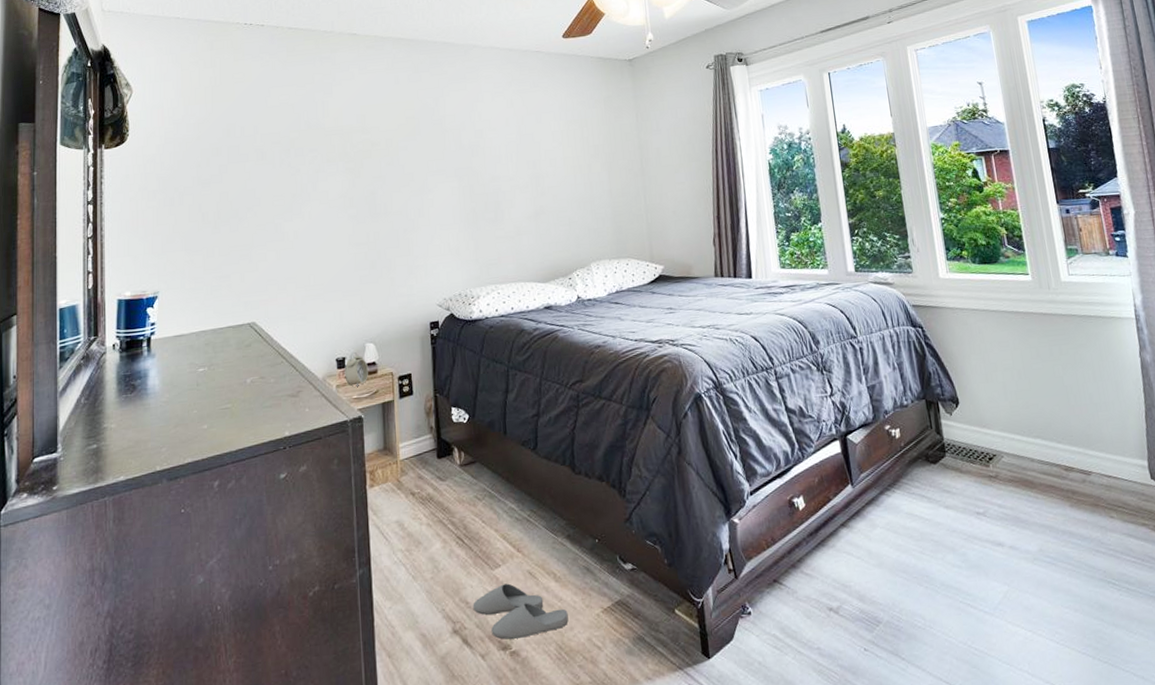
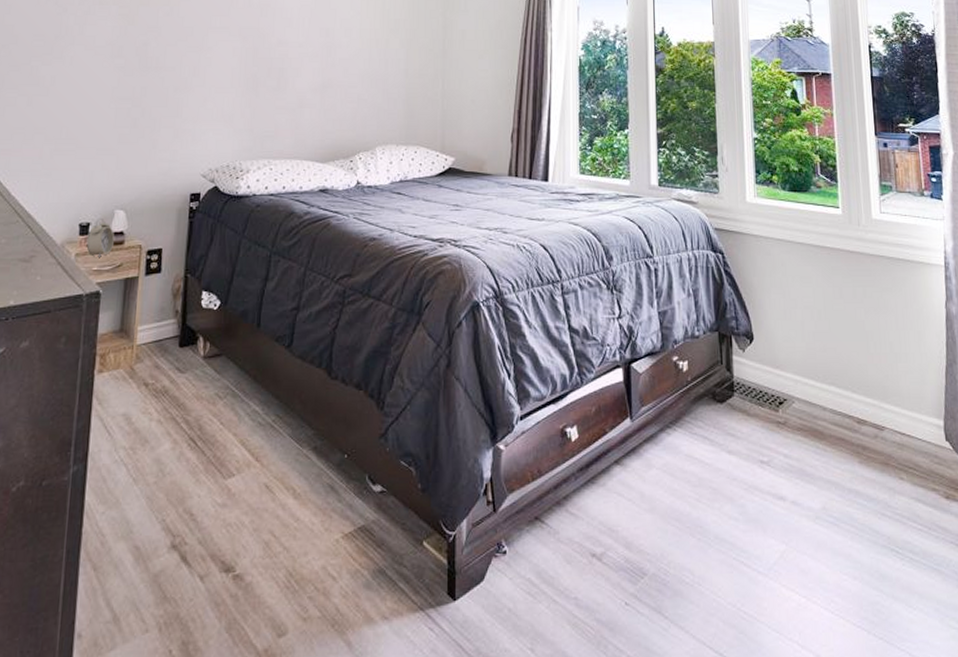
slippers: present [473,583,569,640] -> none [197,496,304,560]

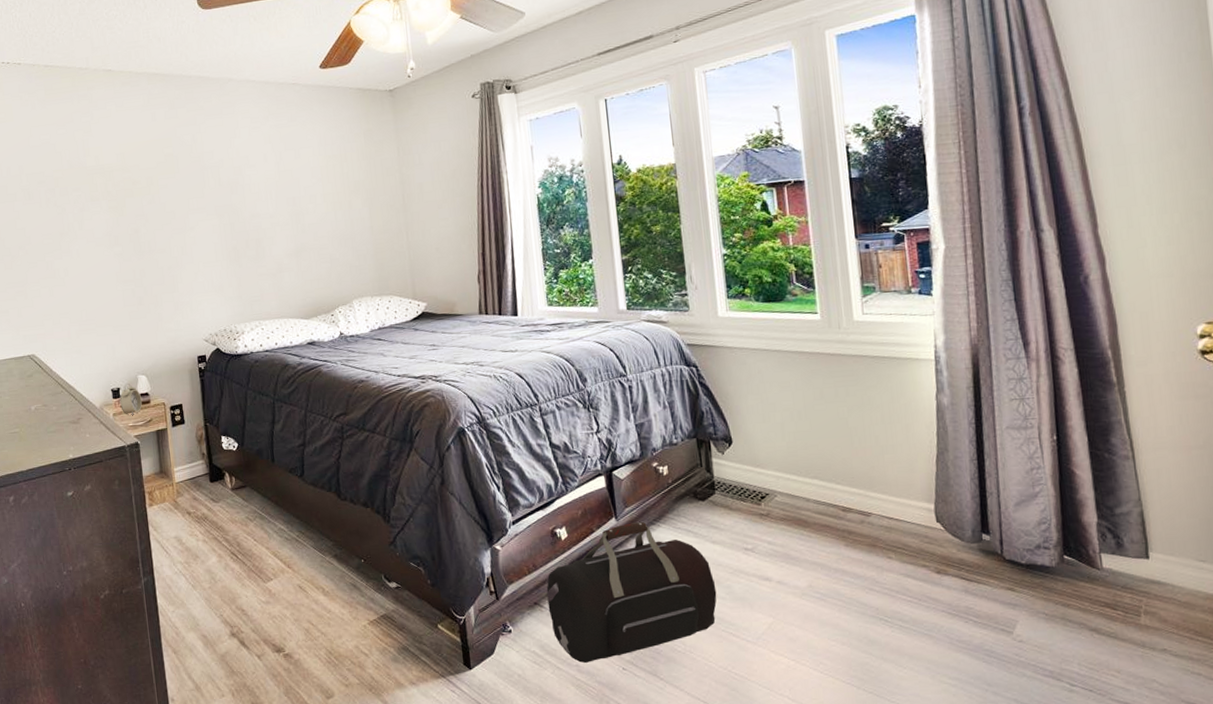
duffel bag: none [550,425,730,595] -> present [546,522,717,663]

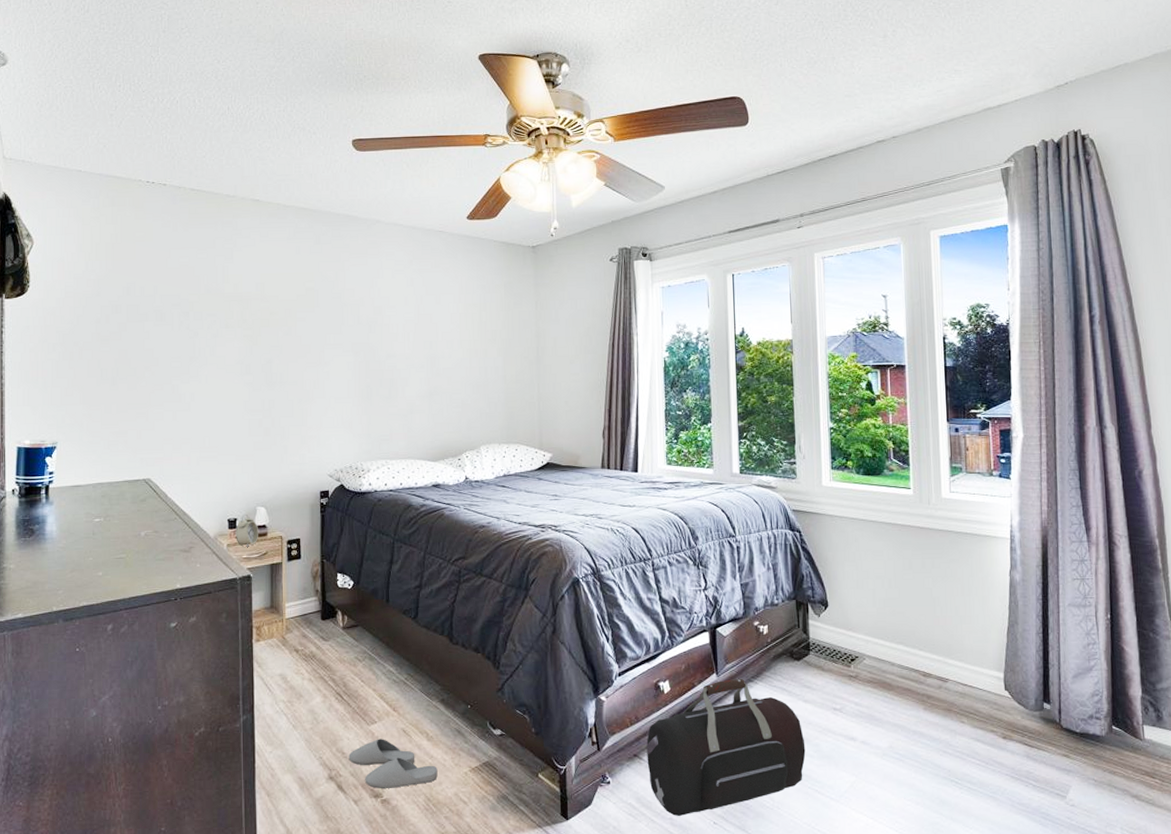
slippers: none [248,595,337,643] -> present [348,739,438,788]

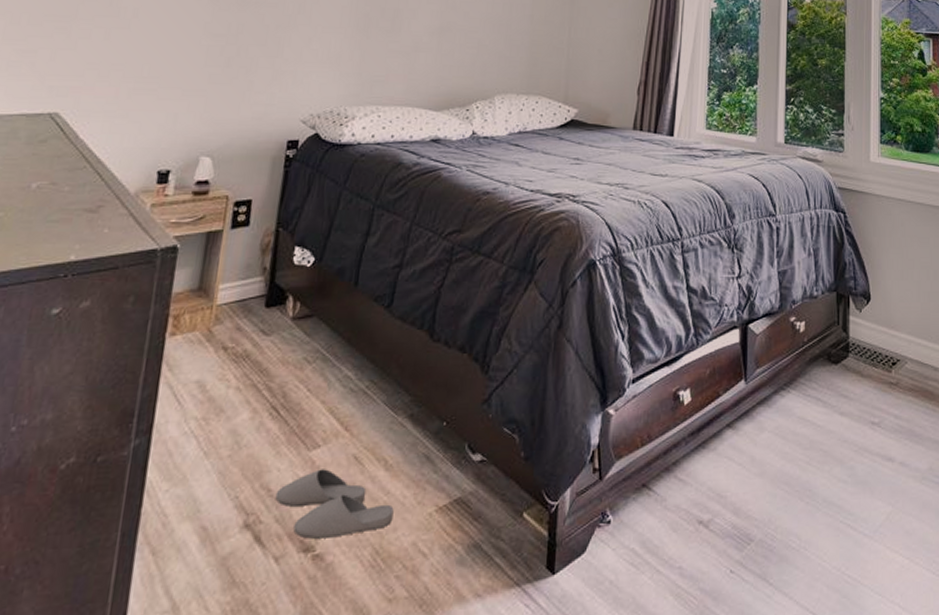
alarm clock: present [235,515,259,547] -> none [164,166,198,208]
duffel bag: present [646,679,806,816] -> none [657,387,839,564]

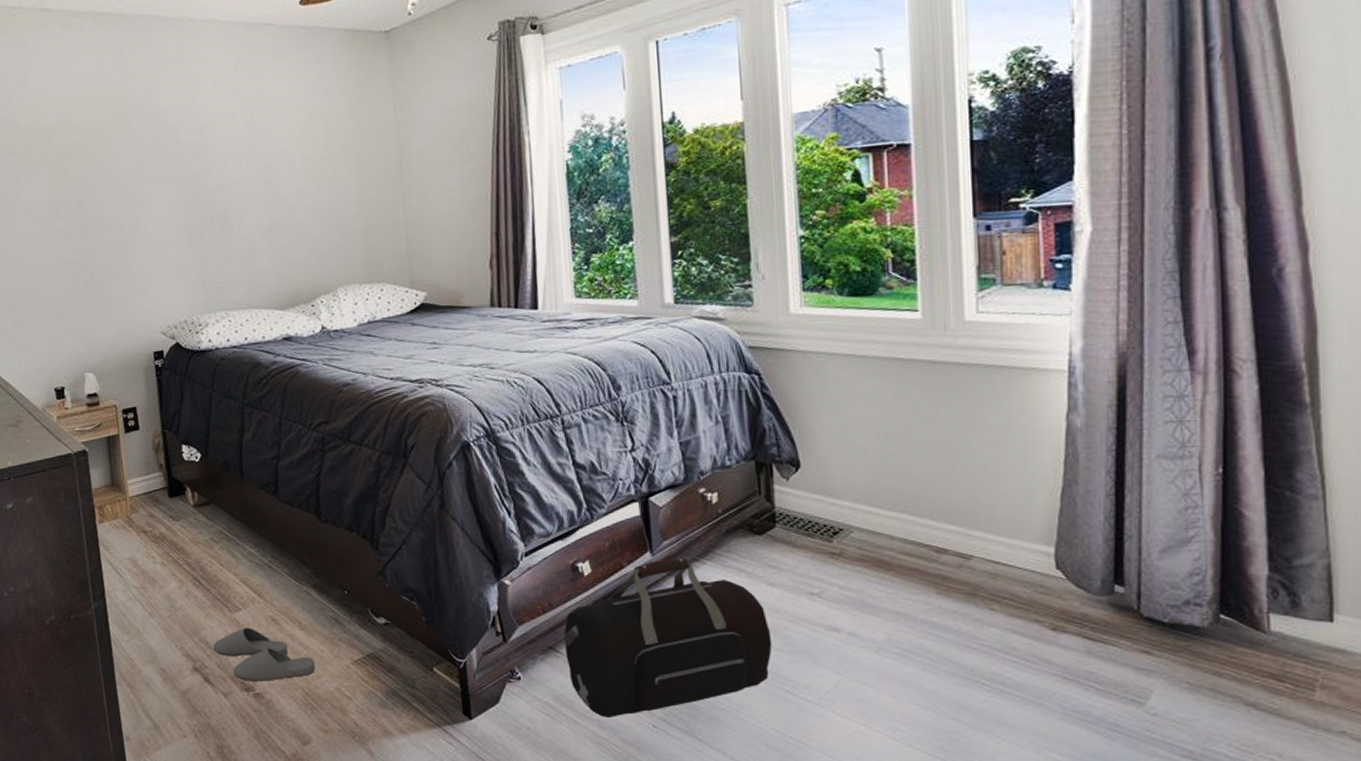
duffel bag: none [657,387,839,564] -> present [564,558,772,717]

